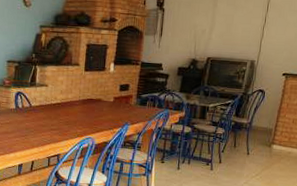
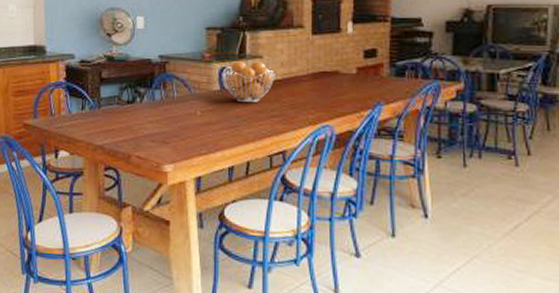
fruit basket: none [17,88,56,119] -> present [222,60,276,103]

